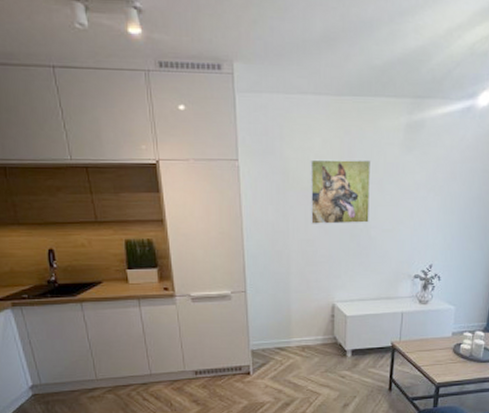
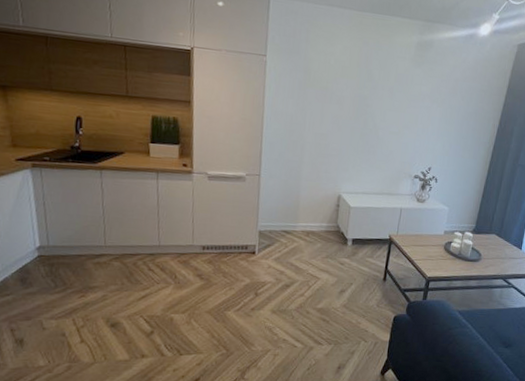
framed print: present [310,159,372,224] -> none [326,63,385,125]

